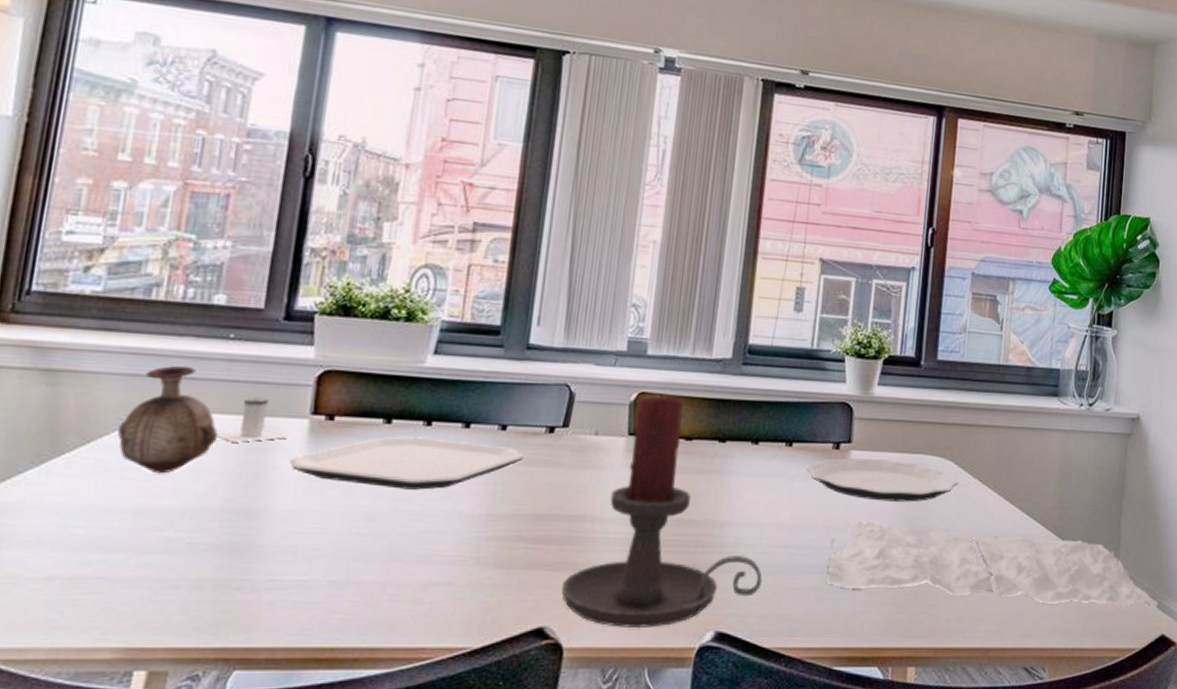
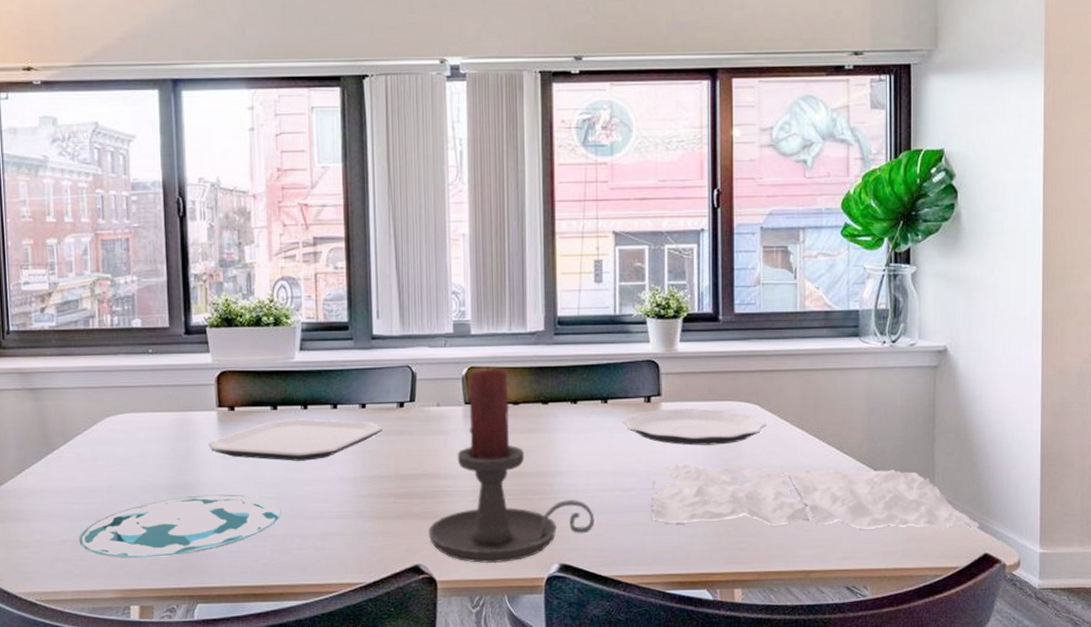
plate: none [73,525,373,605] -> present [79,494,280,558]
vase: present [117,365,219,474] -> none [87,377,155,461]
salt shaker: present [215,397,291,442] -> none [152,397,206,433]

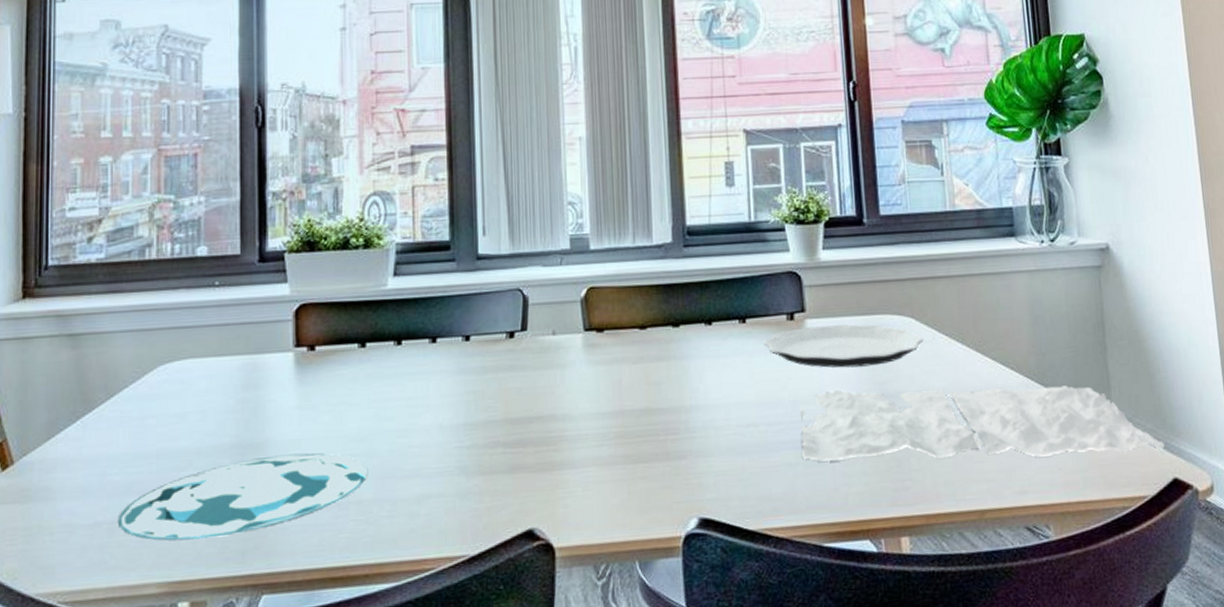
plate: present [209,419,383,461] -> none [283,356,491,409]
candle holder: present [429,367,595,564] -> none [544,286,737,523]

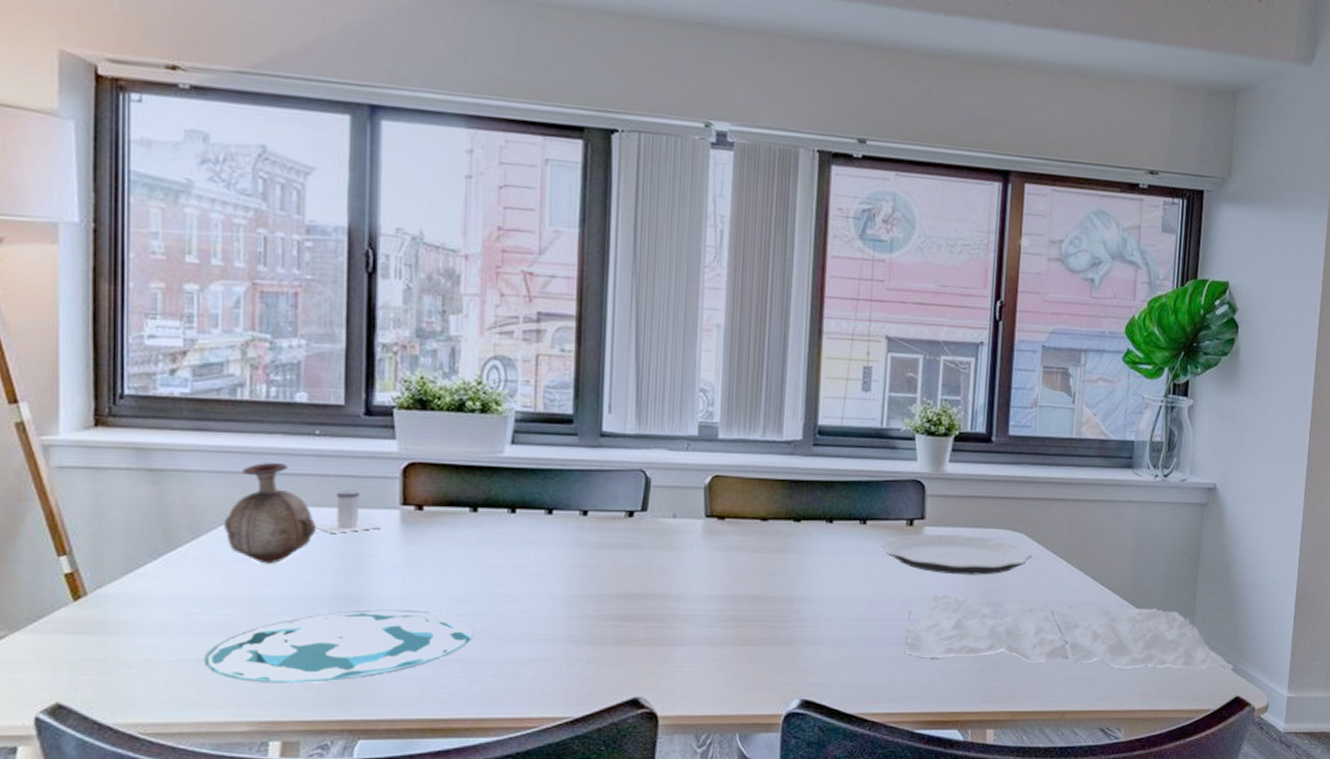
vase: none [135,316,219,419] -> present [224,462,317,564]
salt shaker: none [215,337,280,382] -> present [314,491,384,533]

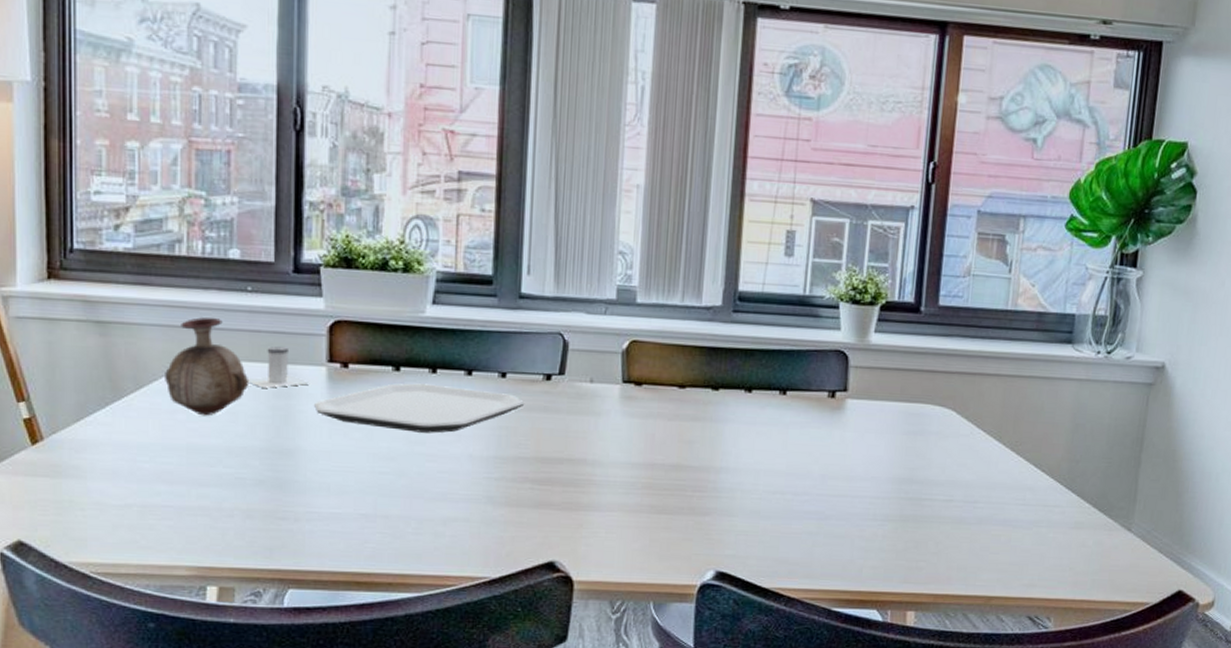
plate: present [204,609,473,683] -> none [147,463,395,532]
plate: none [387,524,607,574] -> present [314,383,525,433]
plate: present [882,534,1033,575] -> none [802,406,961,452]
napkin: present [905,594,1234,671] -> none [824,469,1177,563]

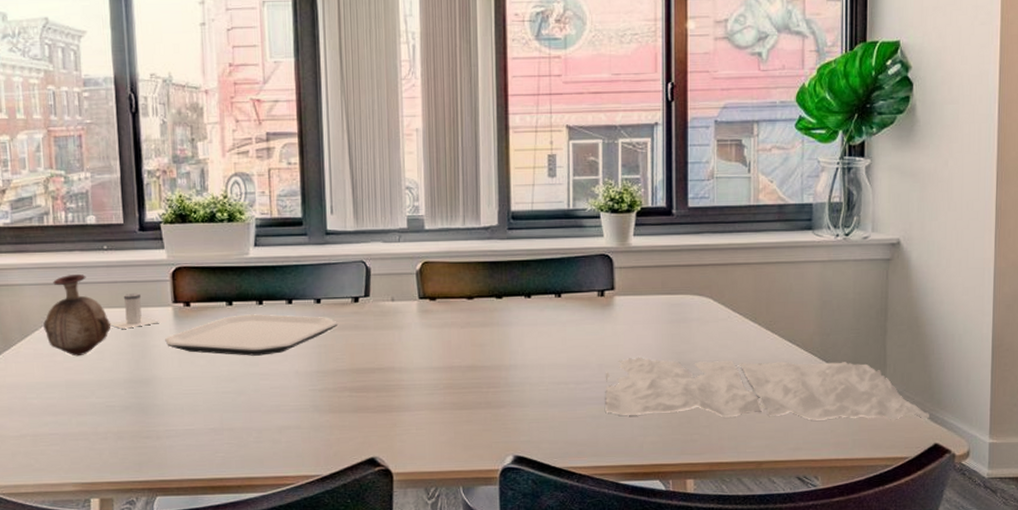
napkin: none [824,469,1177,563] -> present [605,357,931,420]

